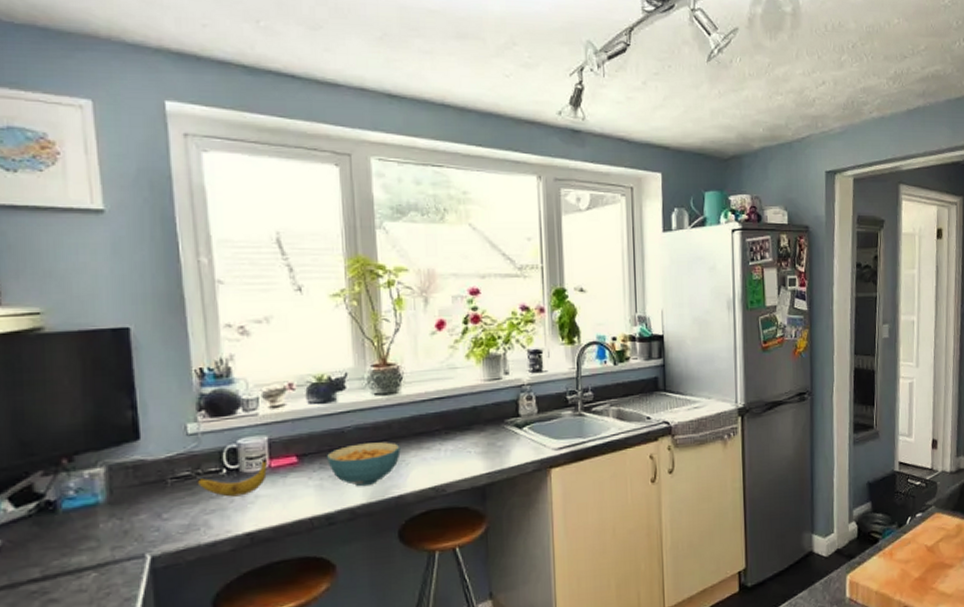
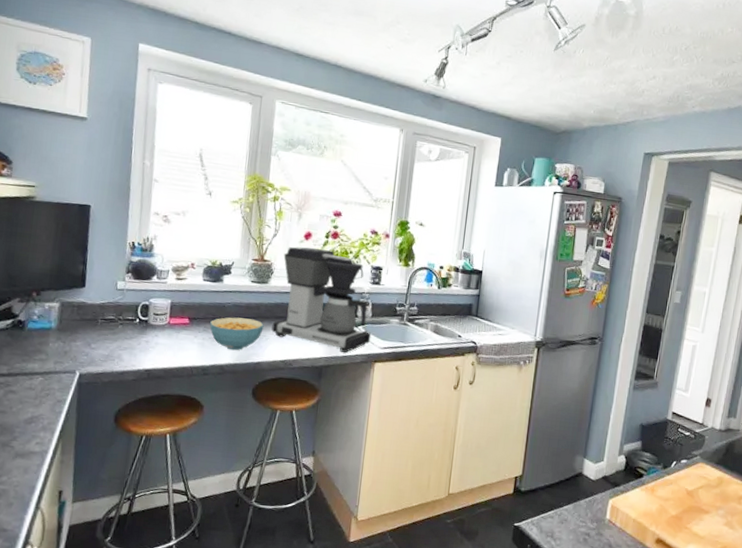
banana: present [197,459,268,497] -> none [118,316,168,341]
coffee maker: none [411,338,541,464] -> present [271,246,372,353]

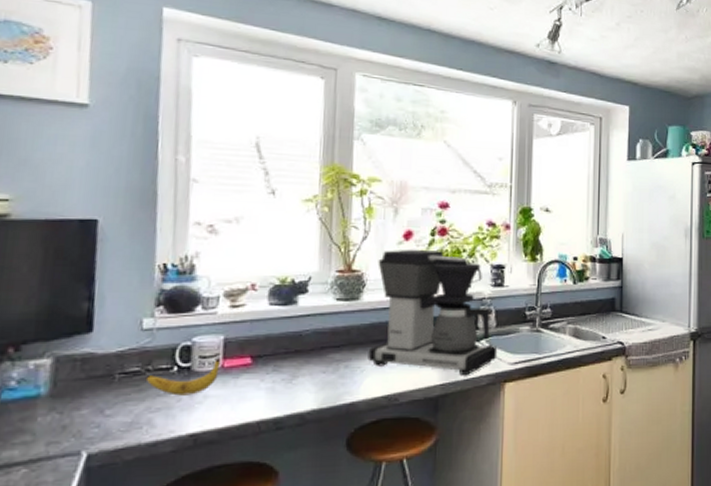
banana: none [118,316,168,341] -> present [145,358,221,396]
cereal bowl: present [210,317,264,351] -> none [282,348,357,392]

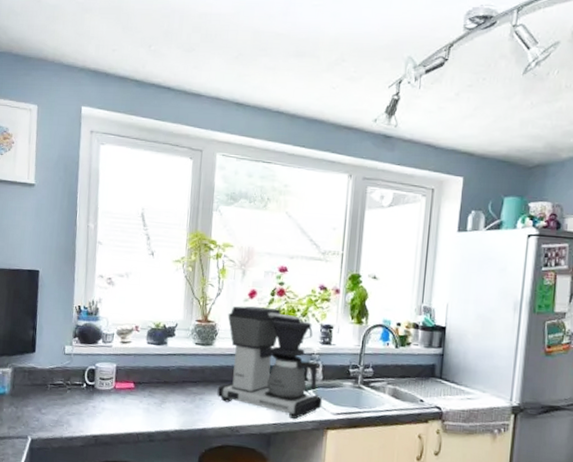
banana: present [145,358,221,396] -> none [66,381,114,407]

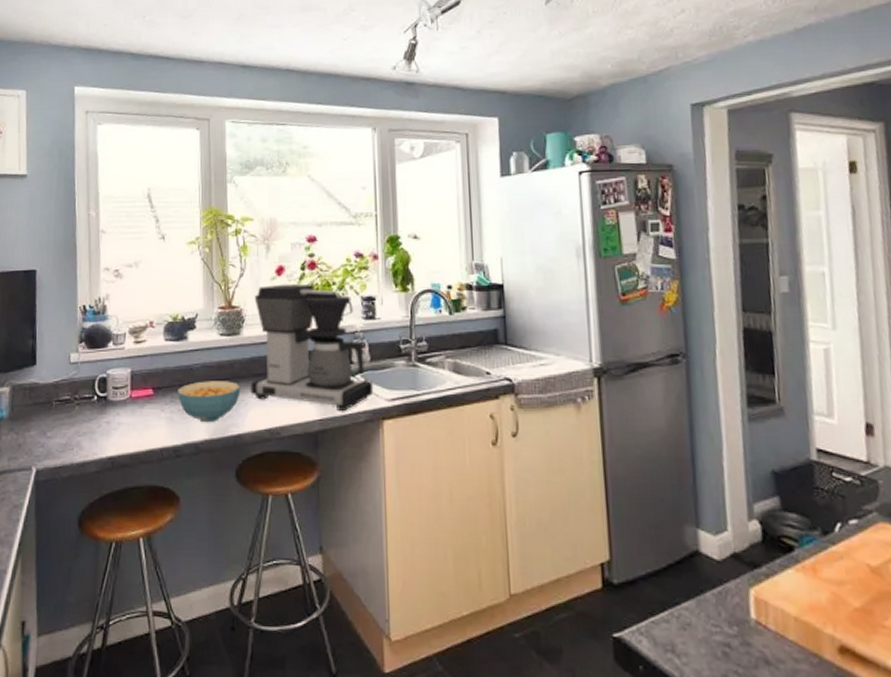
cereal bowl: none [155,381,209,416] -> present [178,381,241,423]

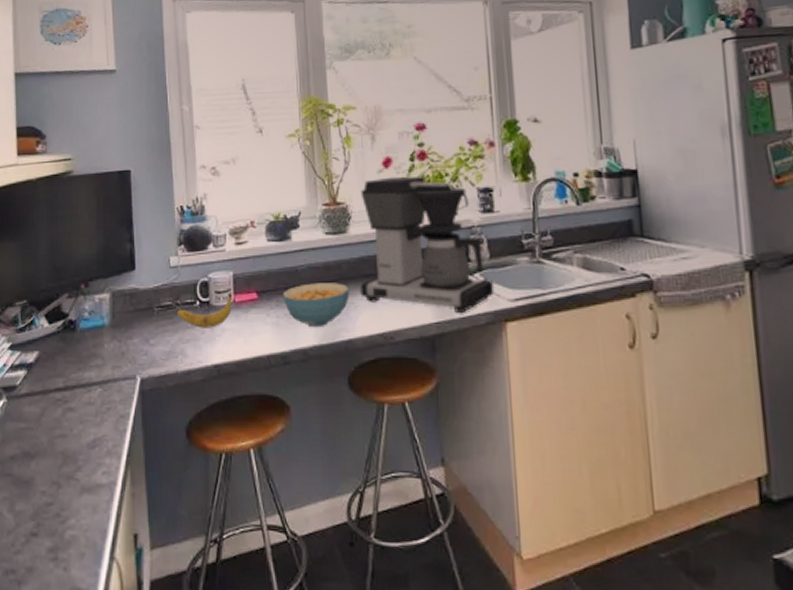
banana: none [74,389,130,422] -> present [176,294,233,328]

